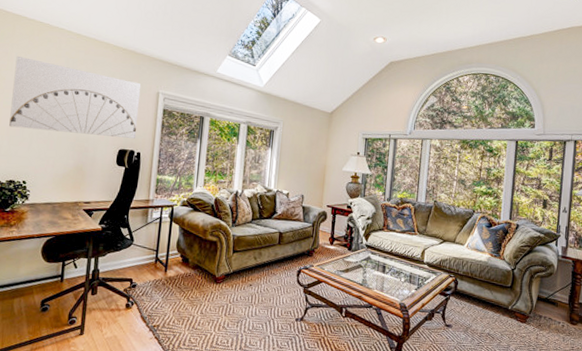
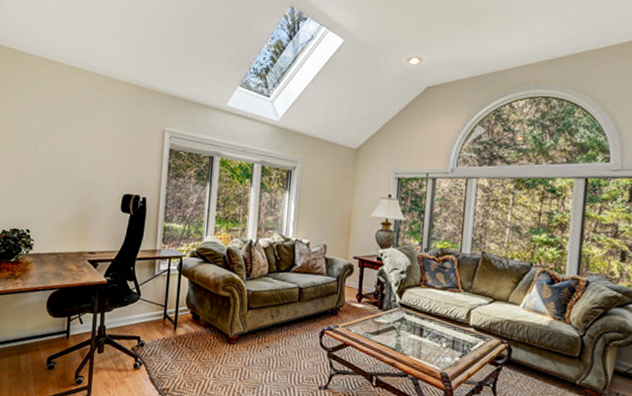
wall art: present [9,55,142,138] -> none [12,94,146,182]

